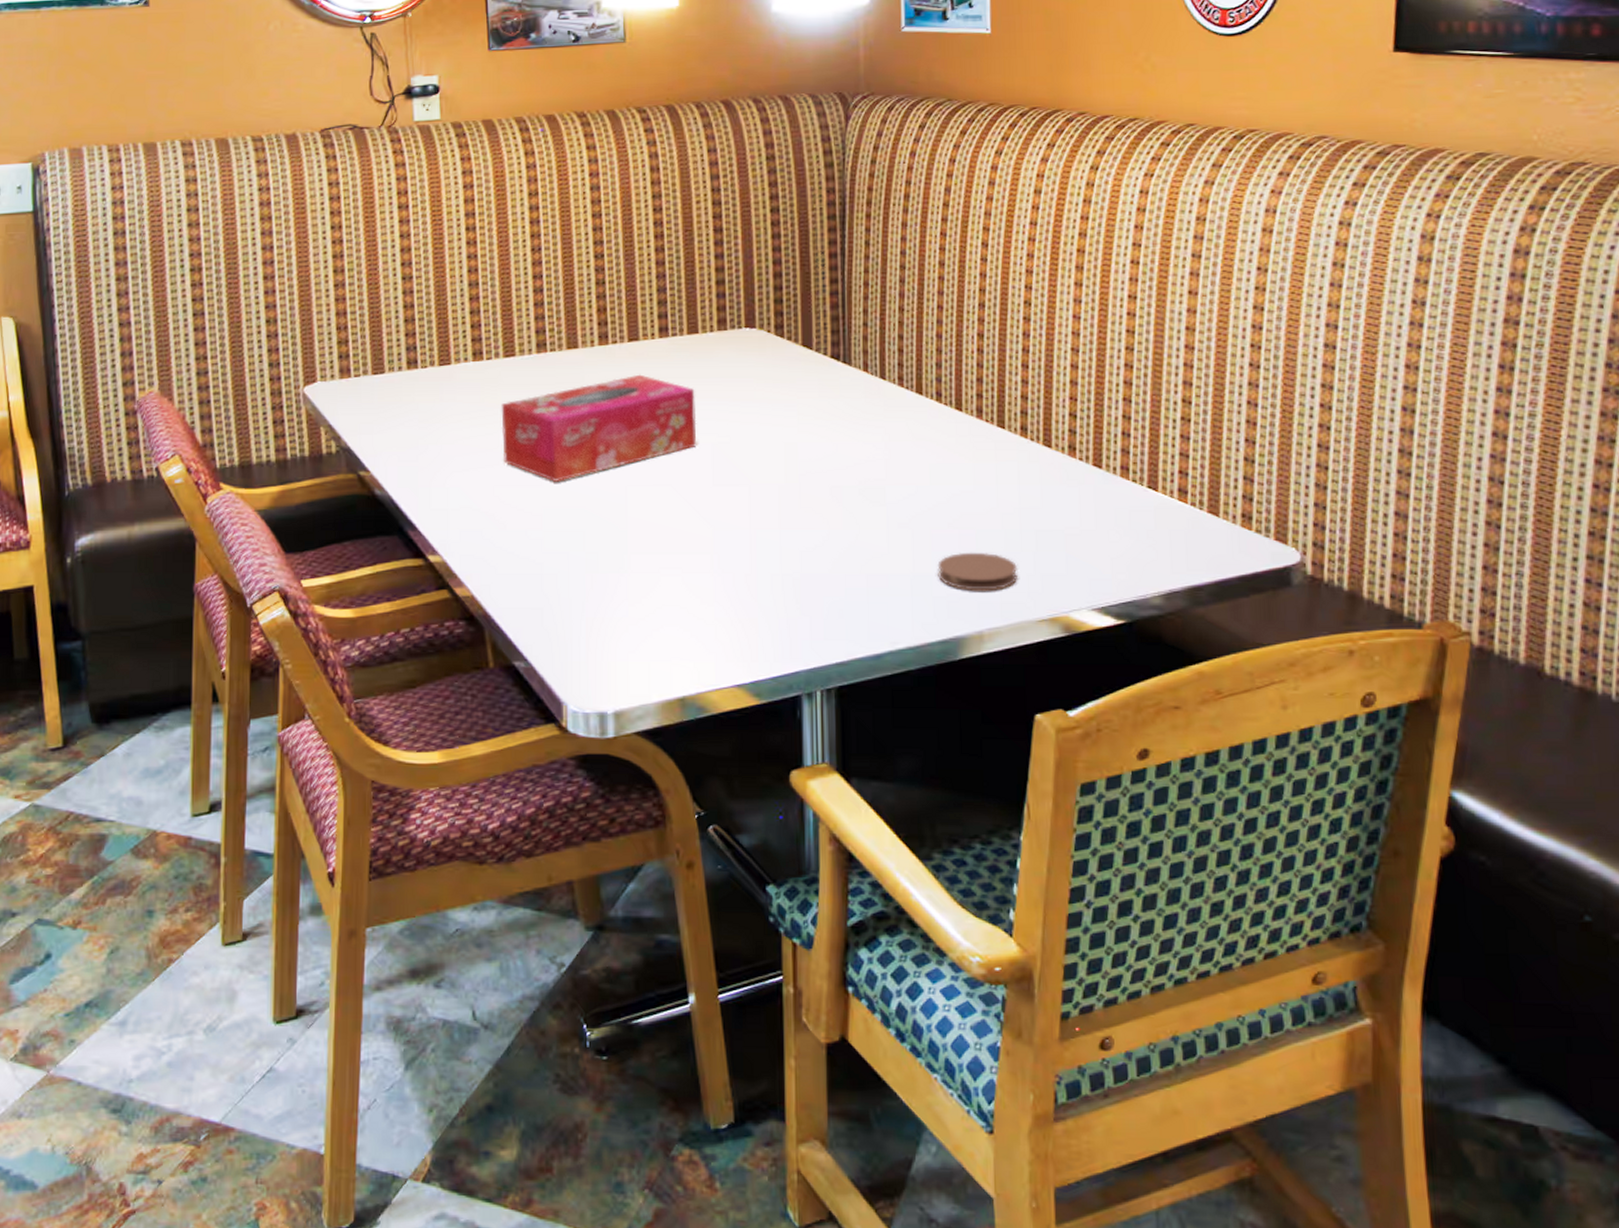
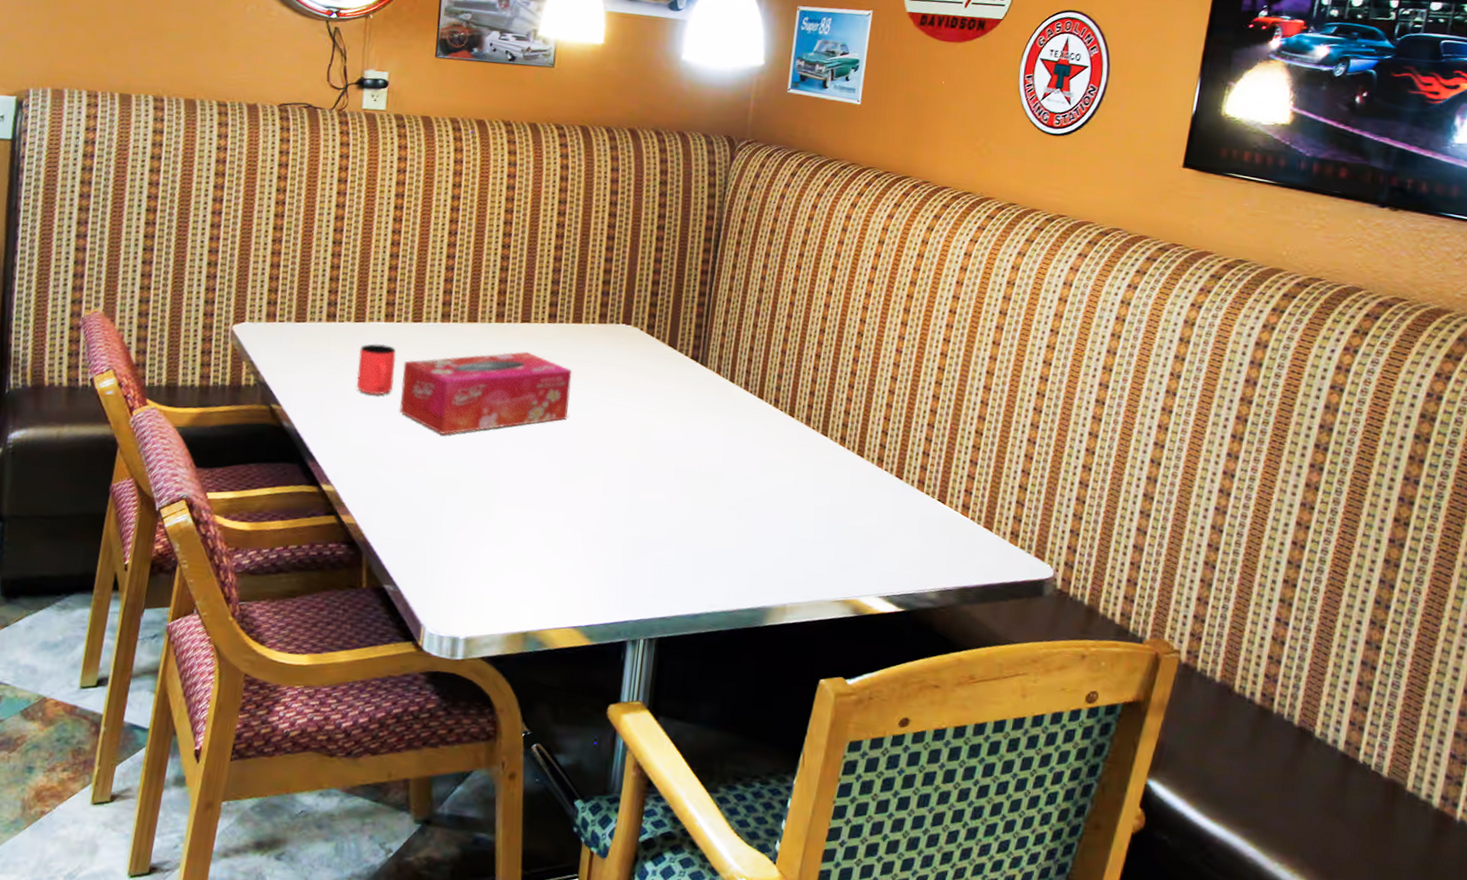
cup: none [448,386,492,447] -> present [356,344,396,396]
coaster: present [937,552,1017,591] -> none [755,536,822,572]

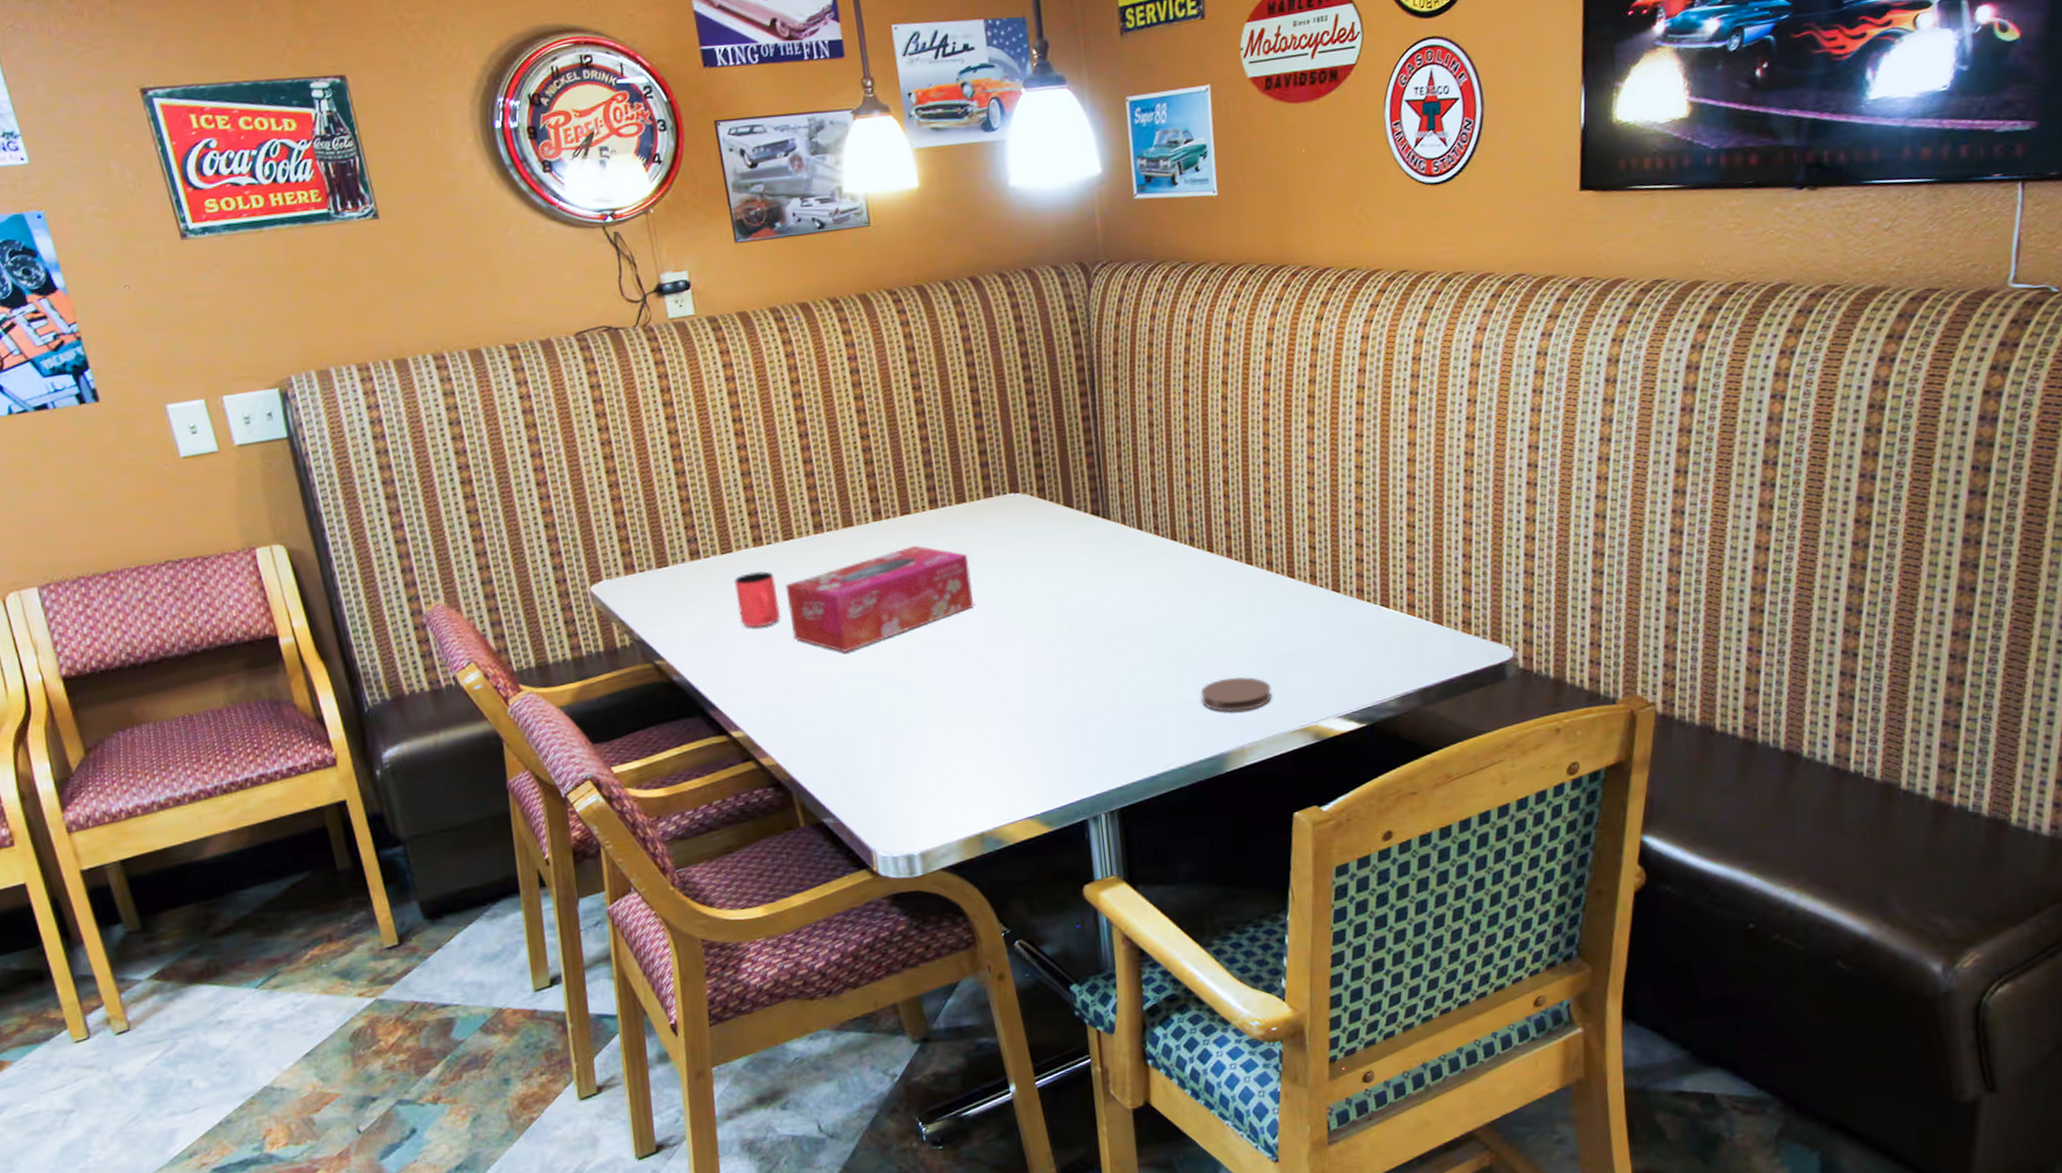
coaster: none [755,536,822,572] -> present [1200,677,1272,712]

